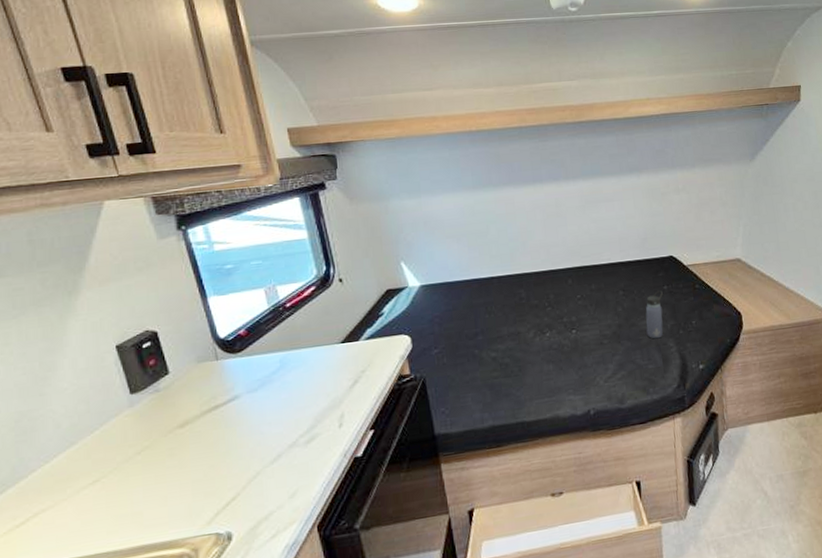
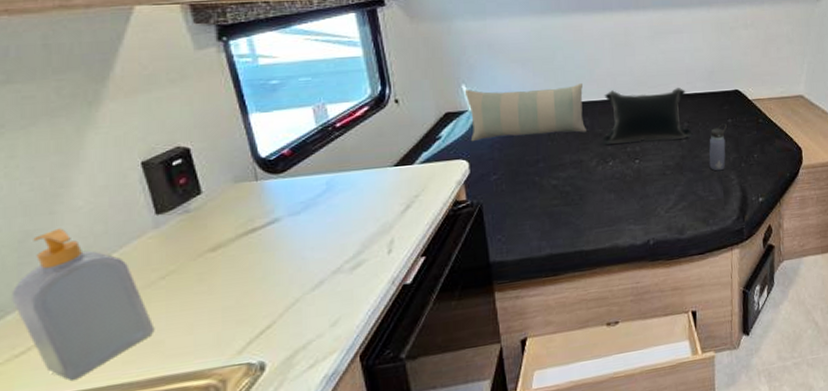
soap bottle: none [12,408,134,549] -> present [12,228,155,380]
pillow: none [403,256,522,317] -> present [464,83,586,142]
cushion: none [538,256,628,316] -> present [601,88,693,145]

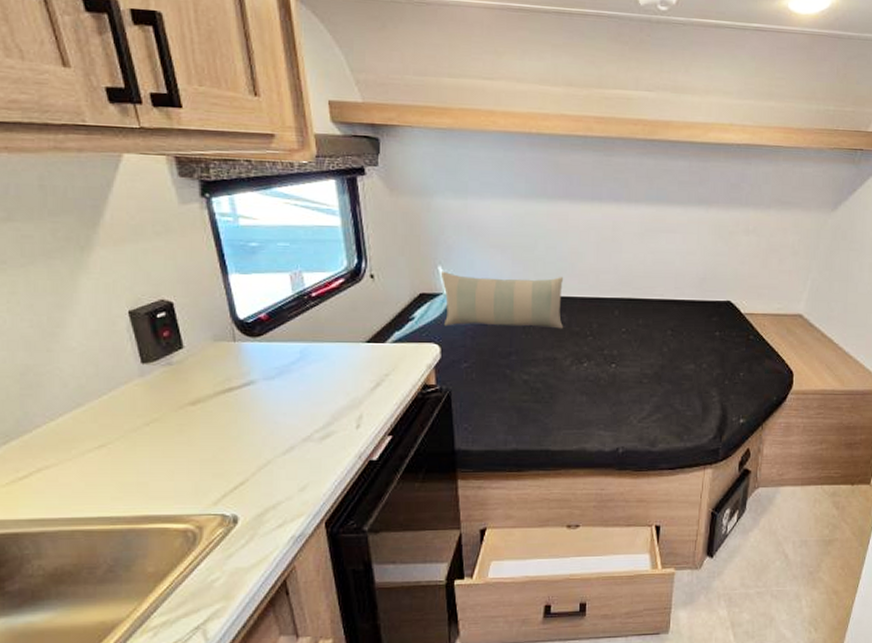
soap bottle: present [12,228,155,380] -> none [16,366,139,507]
cushion: present [601,88,693,145] -> none [577,288,675,347]
water bottle: present [709,123,727,171] -> none [690,336,713,386]

